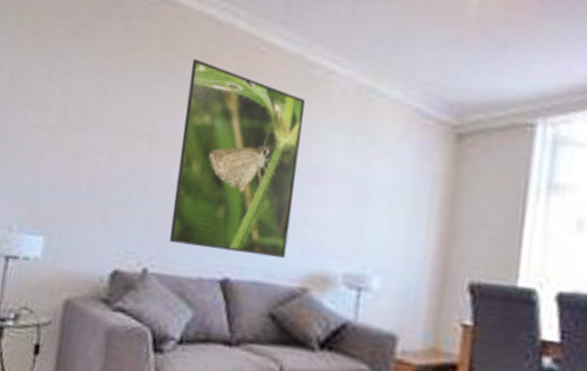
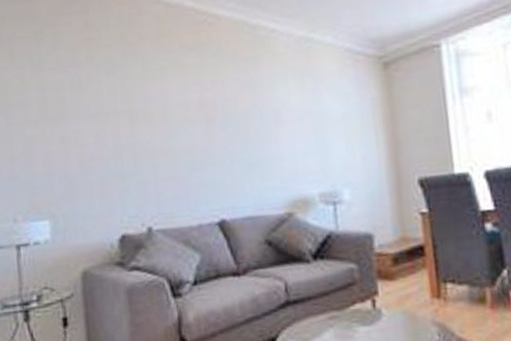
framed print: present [169,59,305,258] -> none [152,38,269,200]

